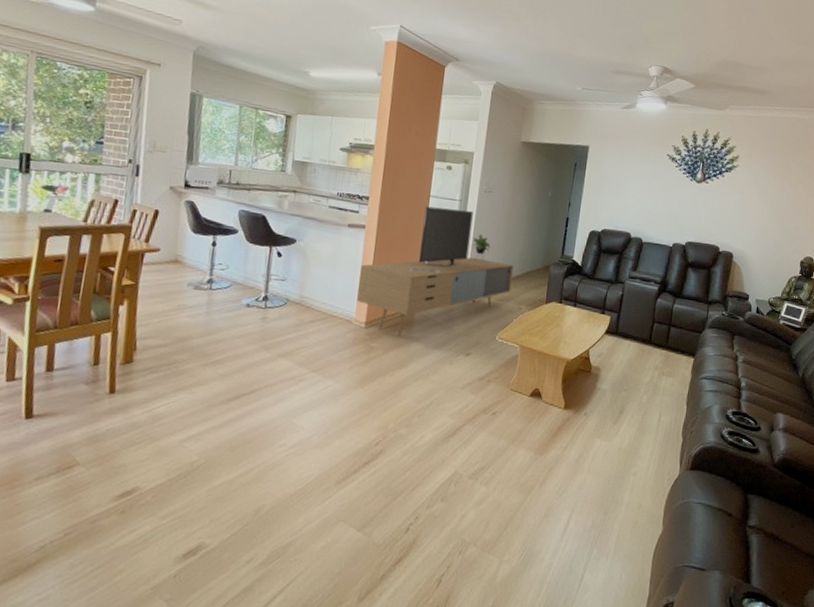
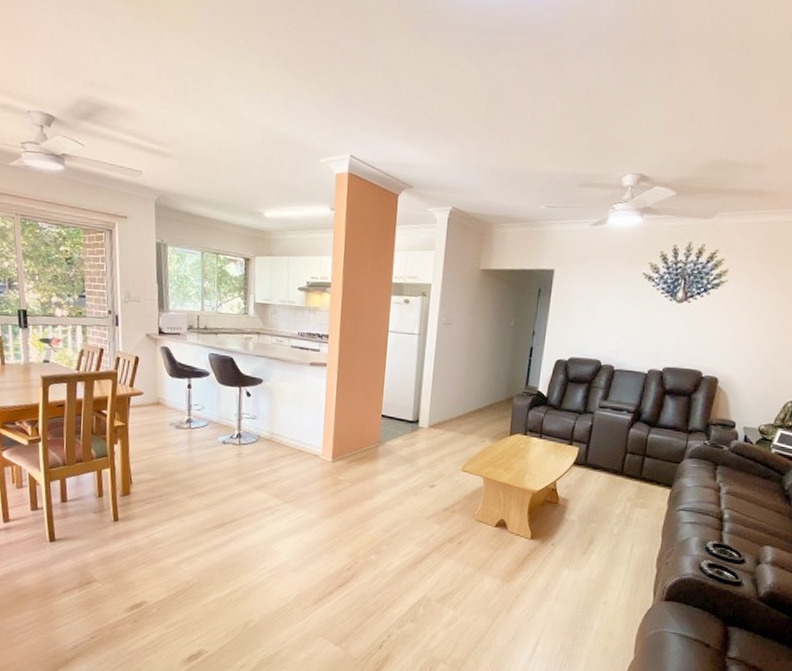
media console: present [357,206,514,336] -> none [323,342,476,469]

